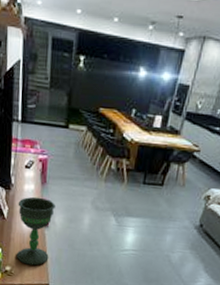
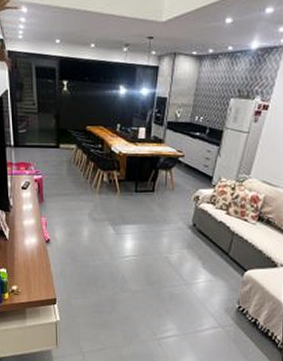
chalice: present [16,196,55,266] -> none [18,215,54,282]

